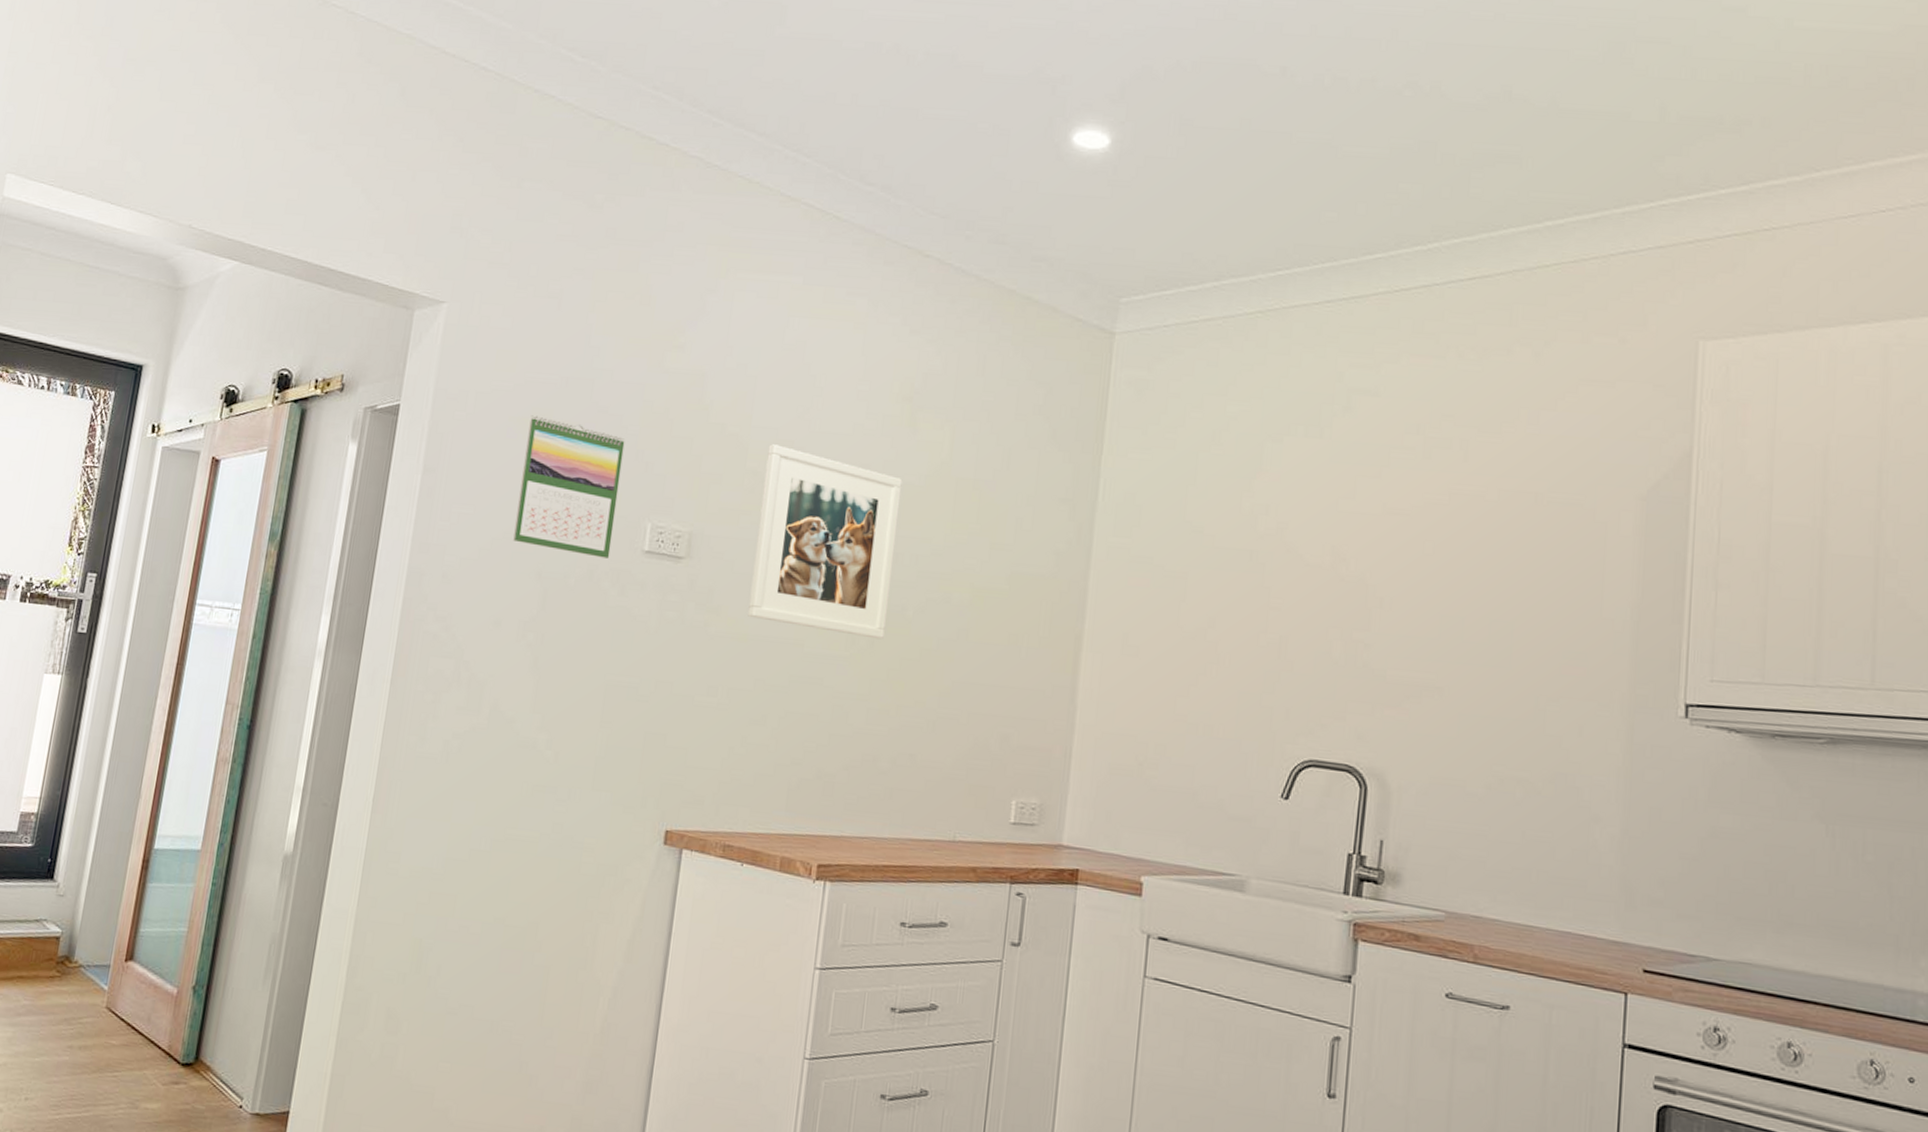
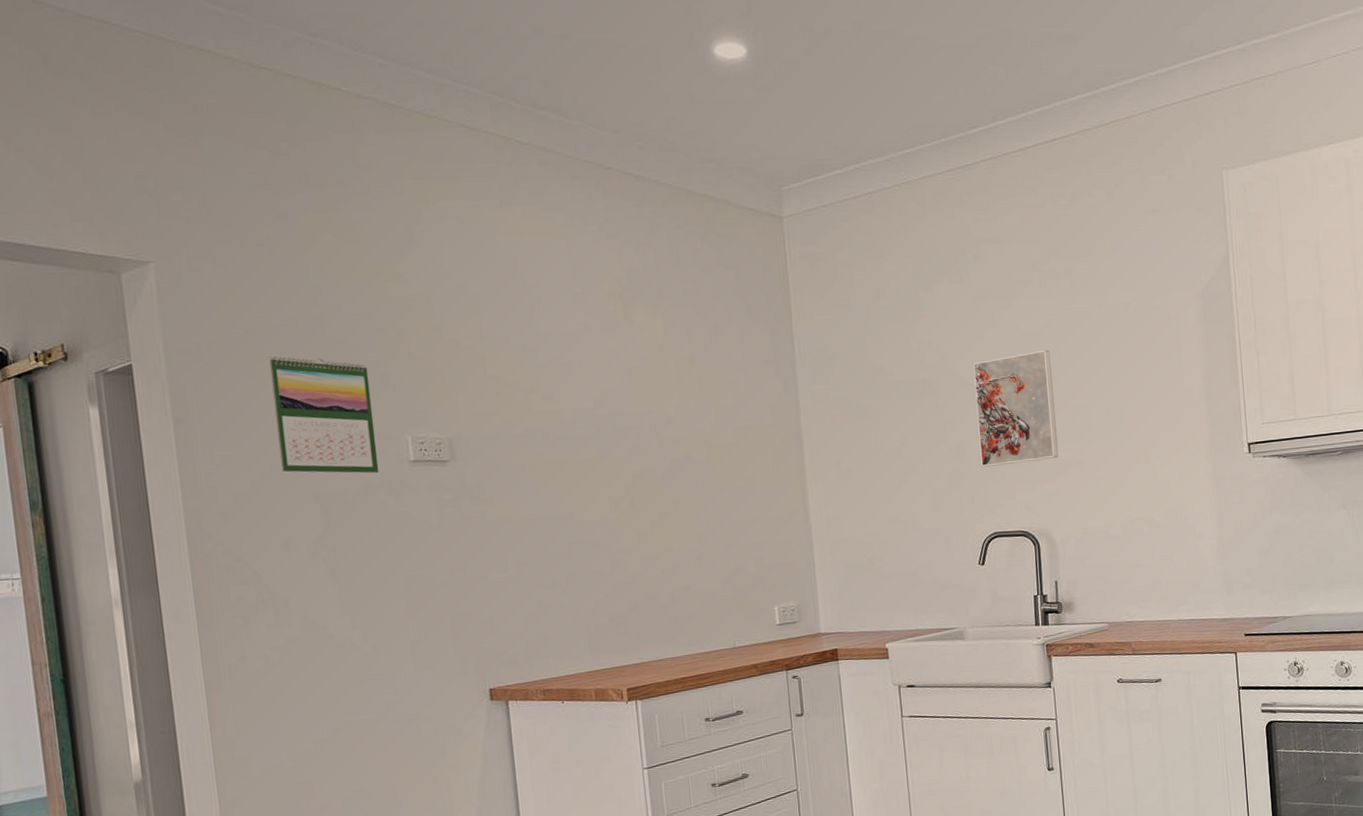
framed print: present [748,444,903,640] -> none [503,350,642,502]
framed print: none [1307,536,1423,678] -> present [972,350,1059,467]

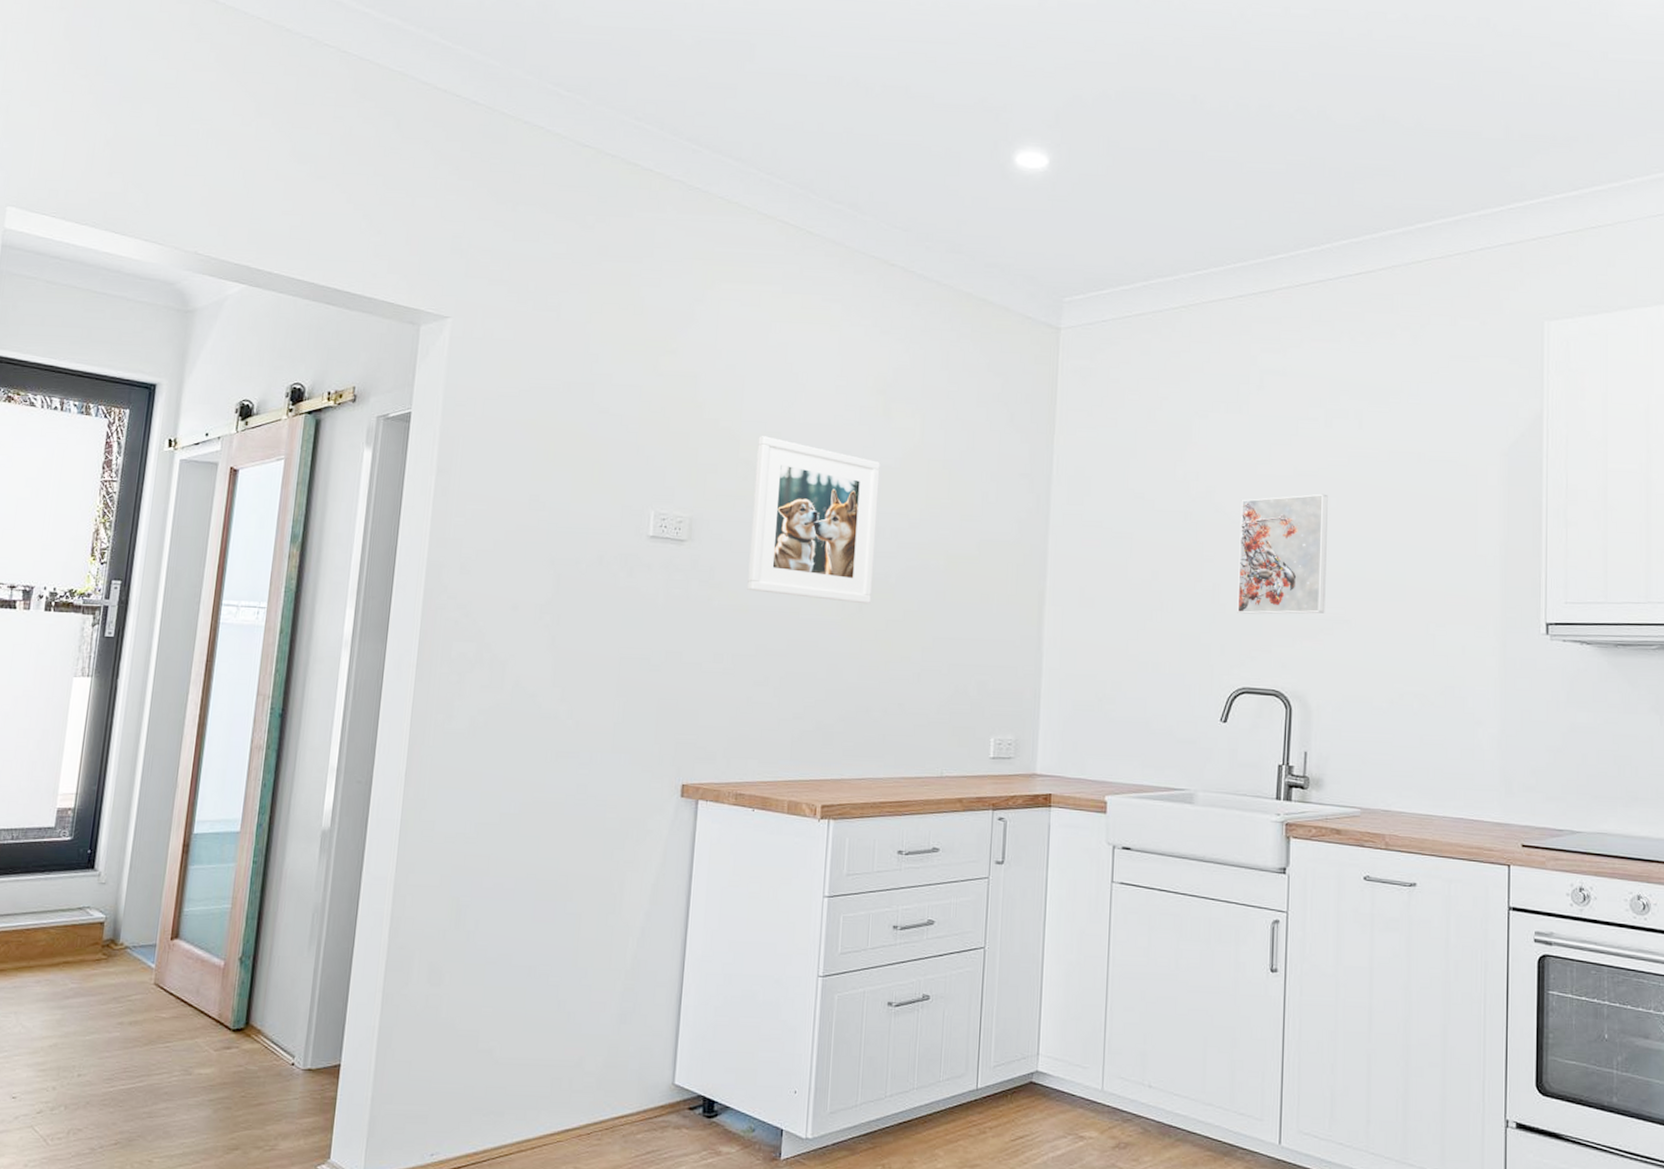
calendar: present [269,356,379,474] -> none [526,418,626,544]
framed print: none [503,350,642,502] -> present [747,436,880,604]

